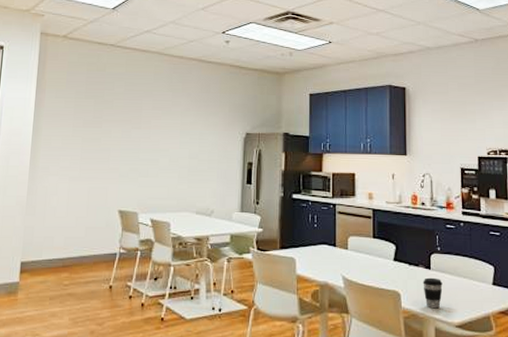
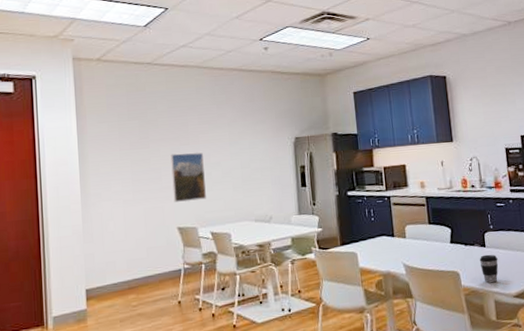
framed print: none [118,136,153,185] -> present [170,152,206,202]

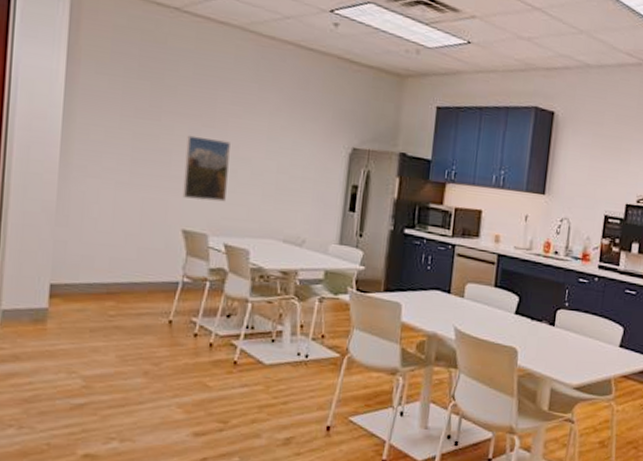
coffee cup: present [479,254,499,284] -> none [543,335,566,369]

